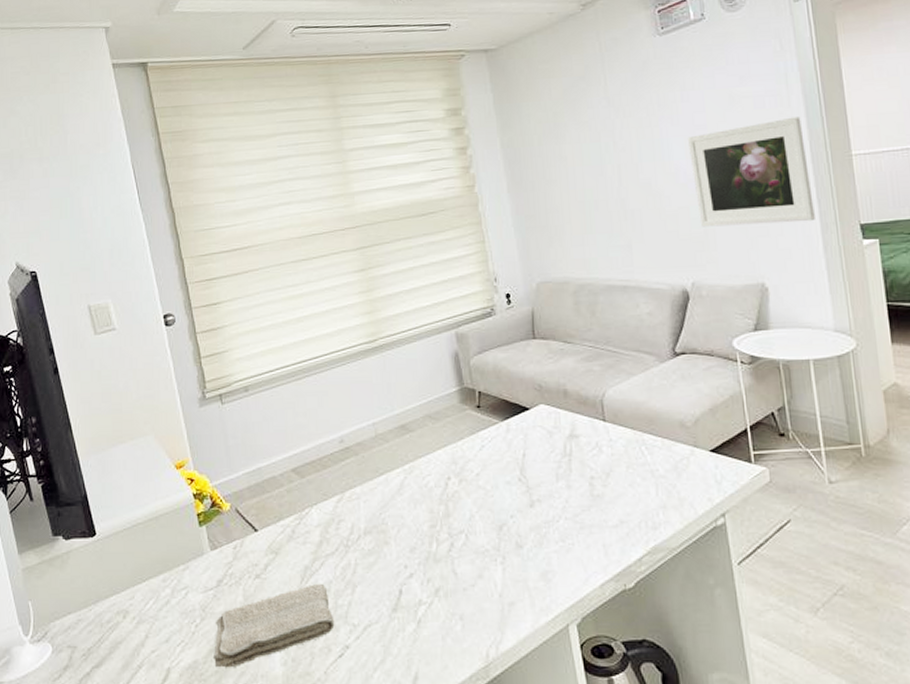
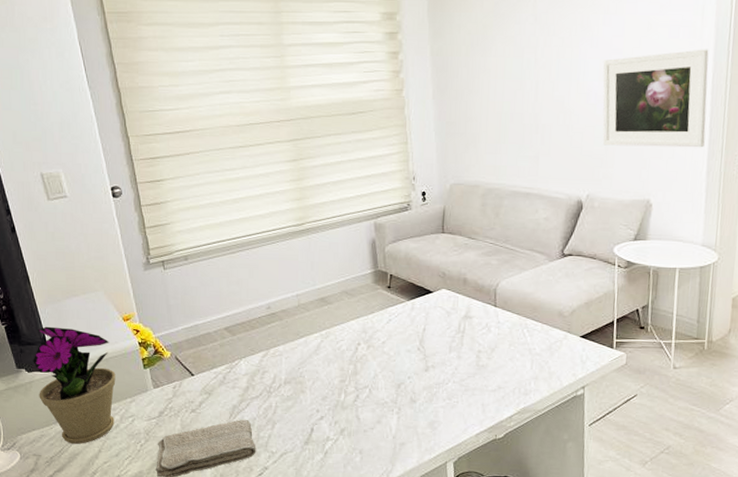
flower pot: none [71,481,167,628] -> present [33,326,116,444]

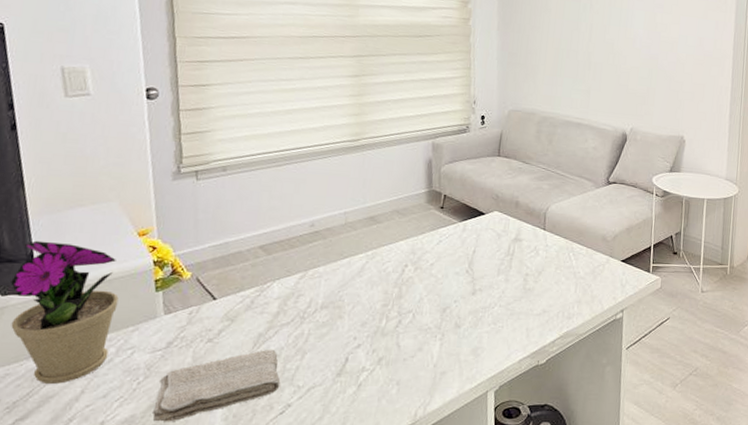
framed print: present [602,49,709,148] -> none [645,11,732,94]

